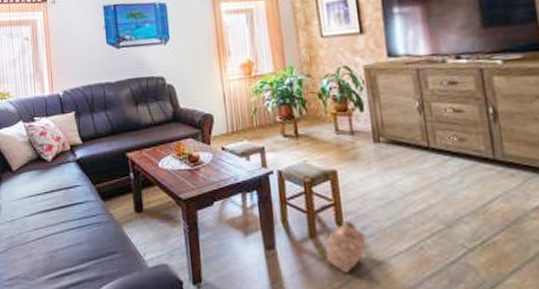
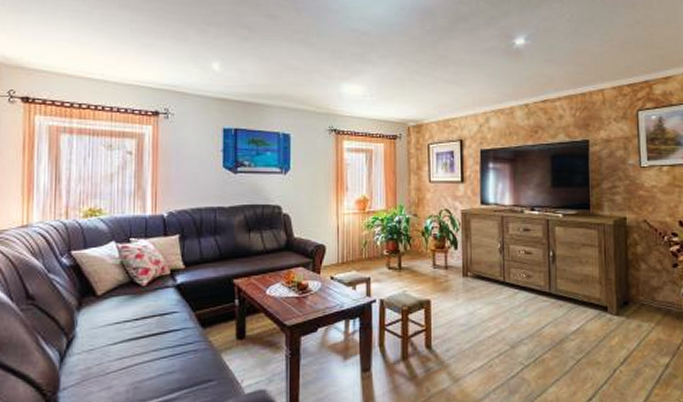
basket: present [326,219,366,272] -> none [415,343,449,390]

